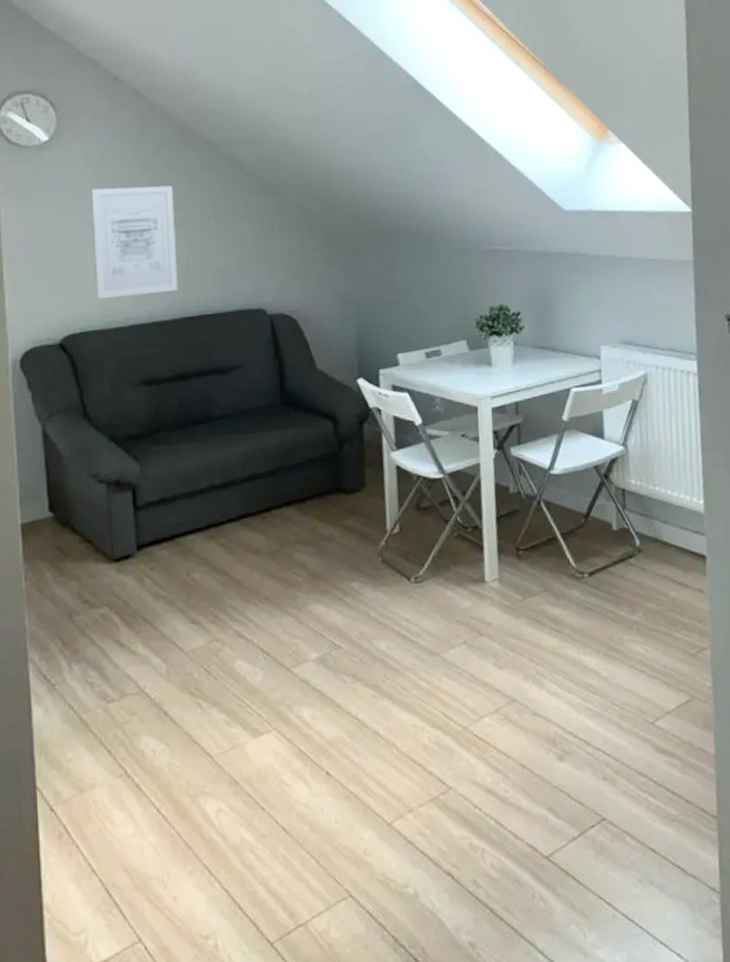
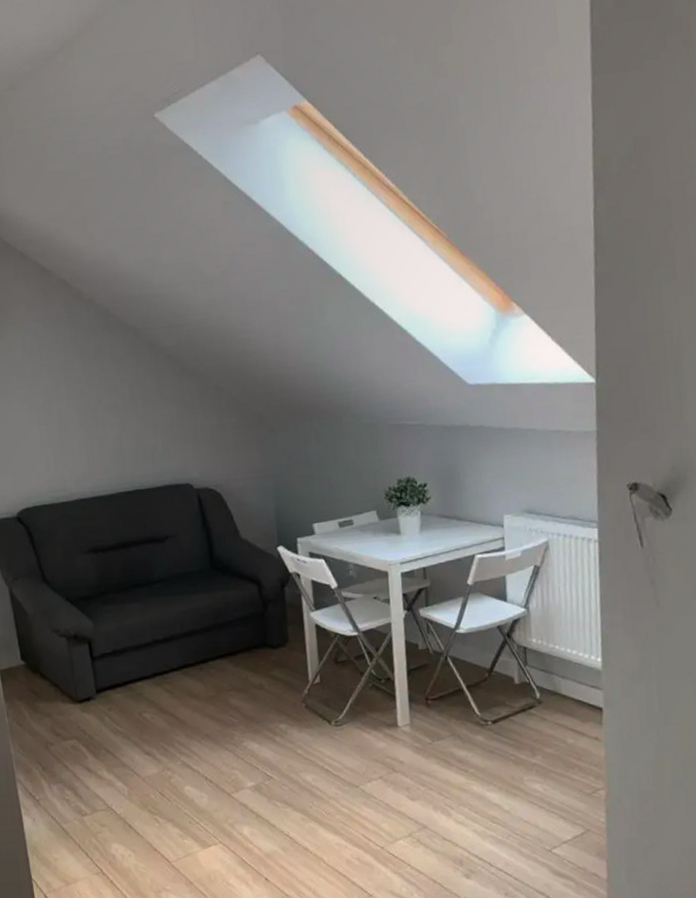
wall art: present [91,185,178,300] -> none [31,370,114,477]

